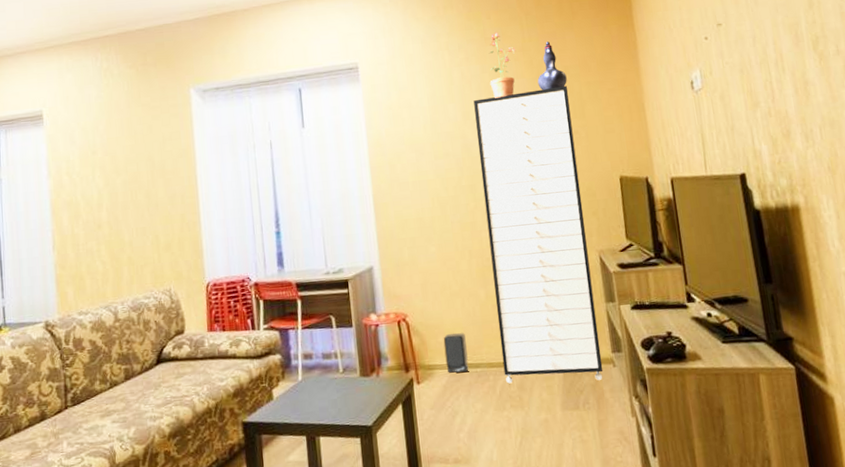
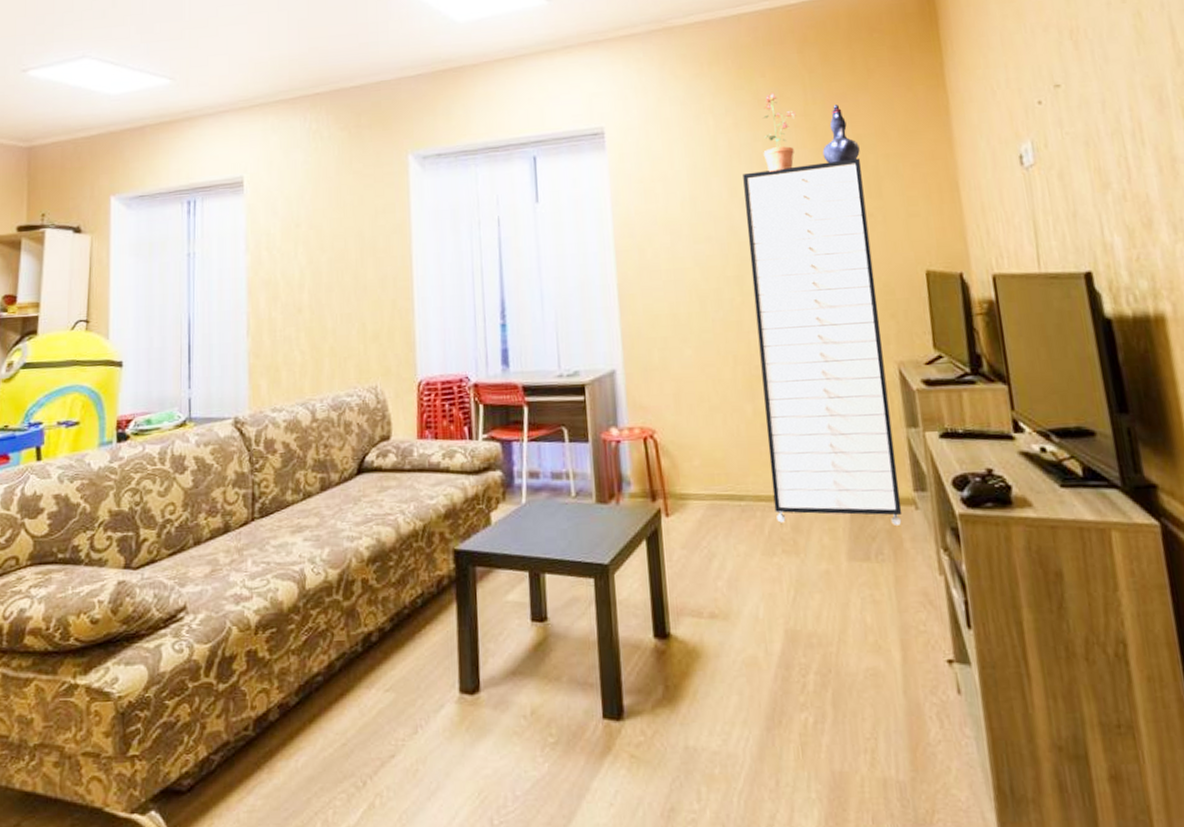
speaker: present [443,333,469,373] -> none [699,455,731,505]

